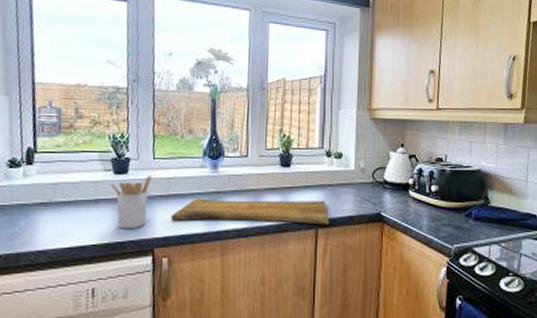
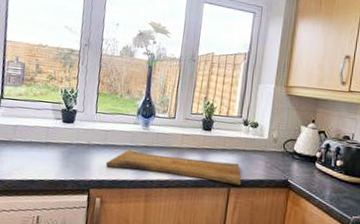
utensil holder: present [110,175,152,230] -> none [59,126,93,171]

